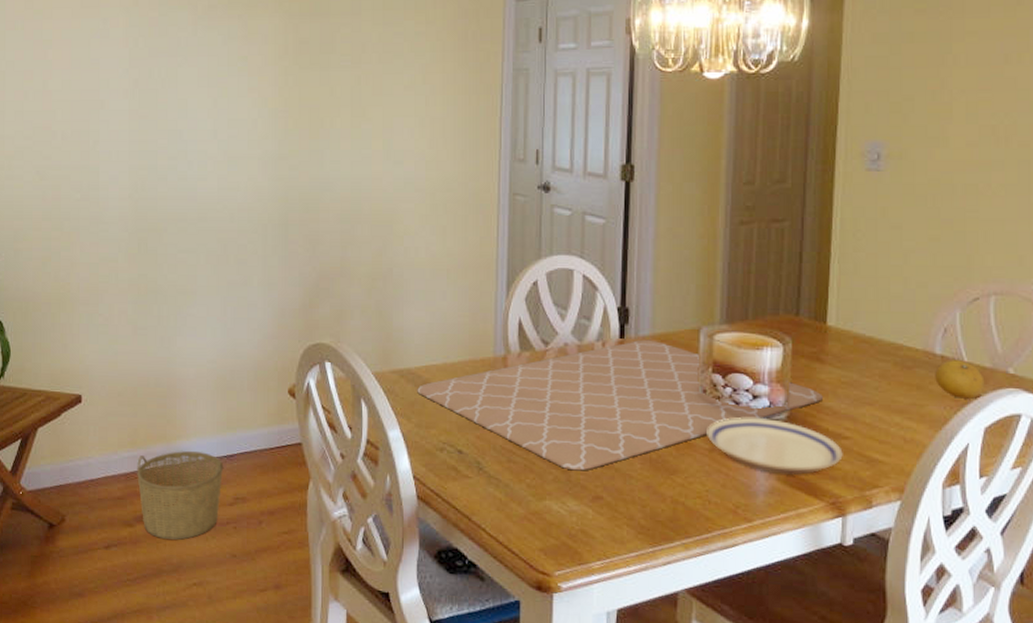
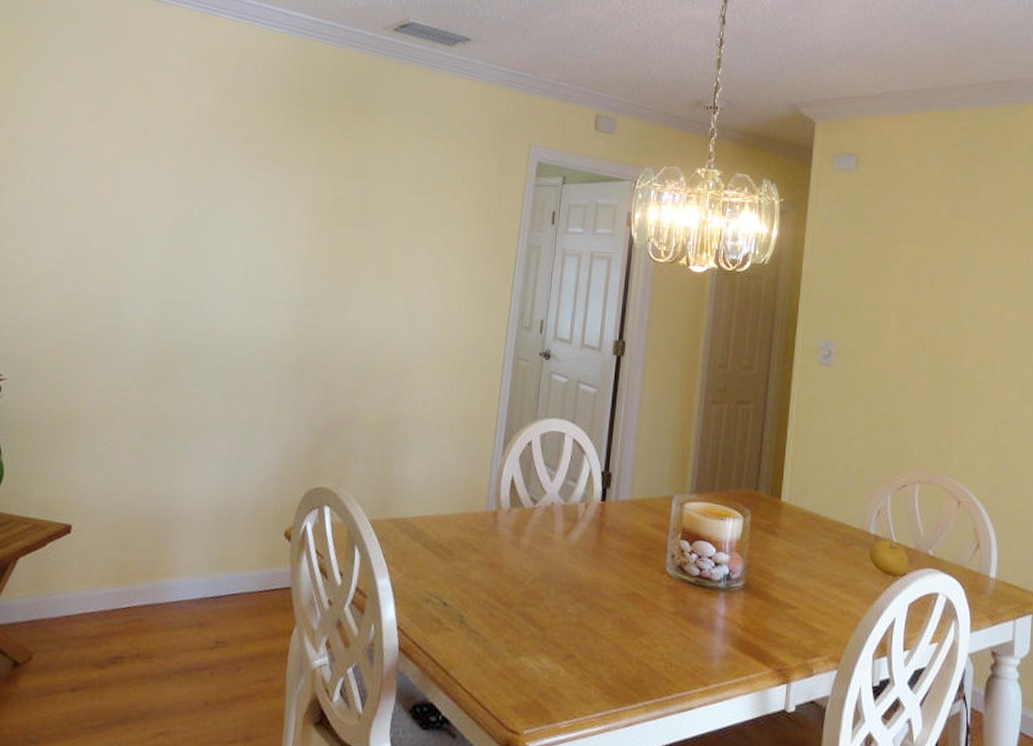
basket: present [137,451,224,540] -> none [116,589,210,685]
placemat: present [417,339,824,471] -> none [410,503,776,629]
plate: present [707,417,843,476] -> none [672,583,790,642]

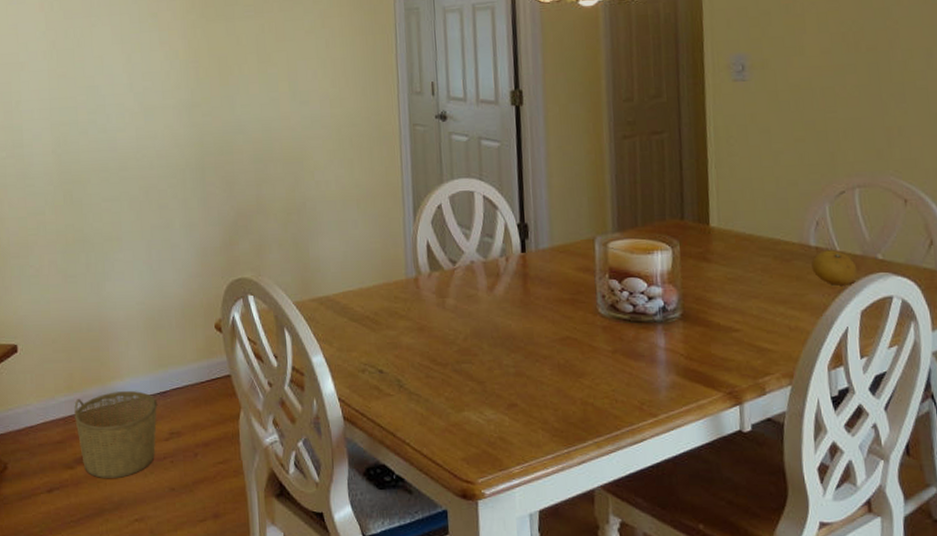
basket: none [116,589,210,685] -> present [74,391,158,479]

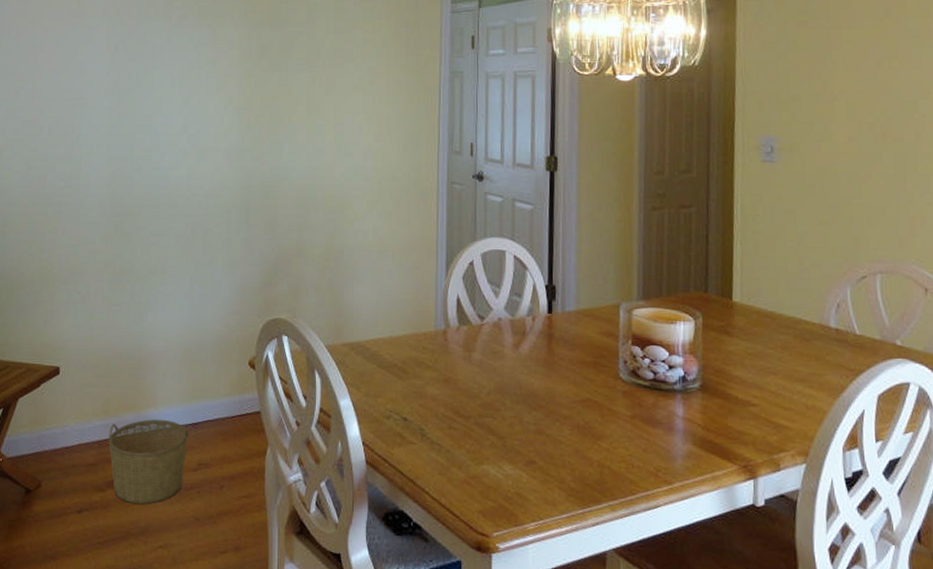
fruit: present [811,250,858,286] -> none [831,333,876,369]

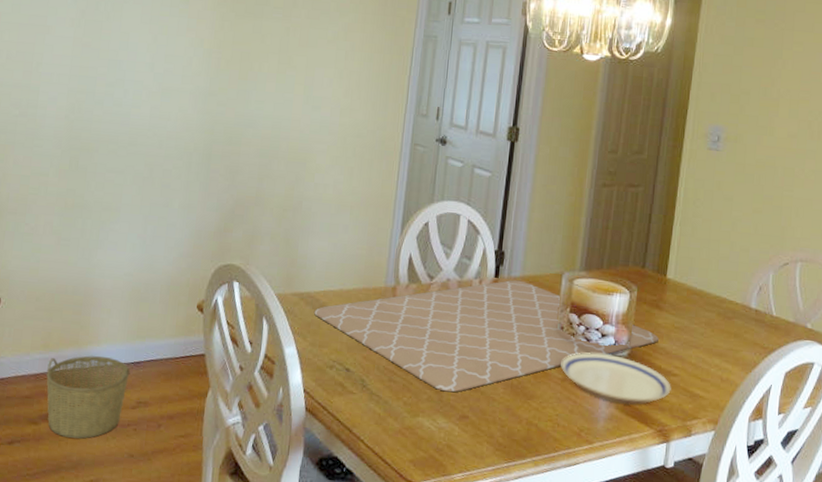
placemat: none [366,314,733,437] -> present [314,280,660,393]
plate: none [628,386,752,441] -> present [561,352,671,406]

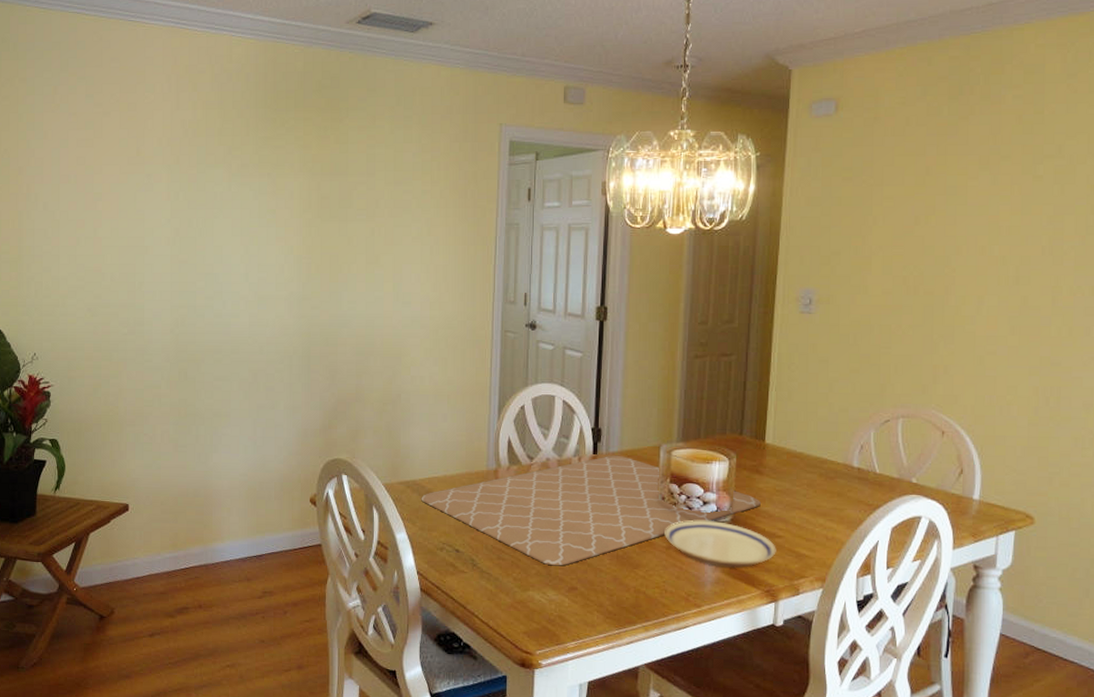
basket: present [46,355,131,439] -> none [178,552,254,629]

